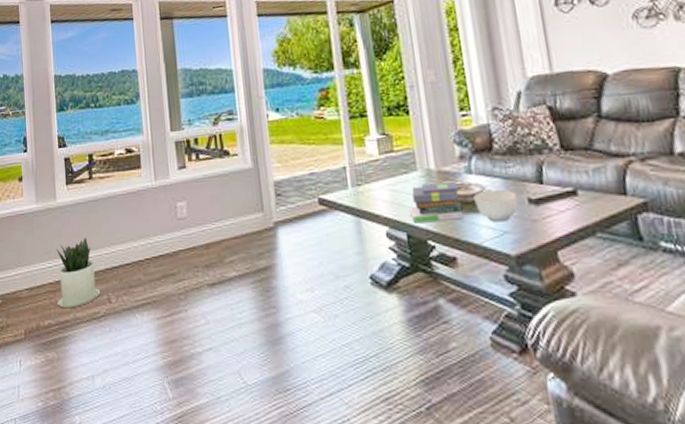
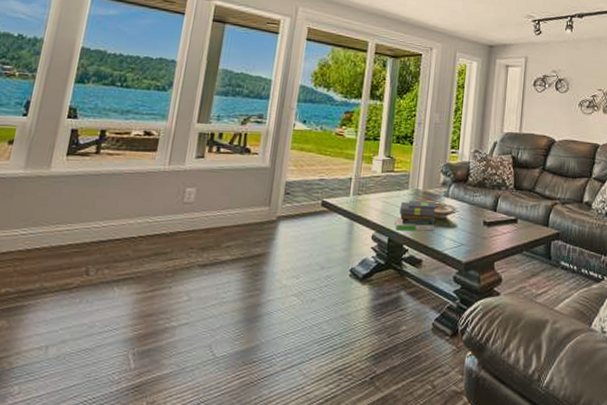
planter: present [56,237,101,309] -> none [23,209,79,278]
bowl: present [474,189,519,222] -> none [445,211,477,237]

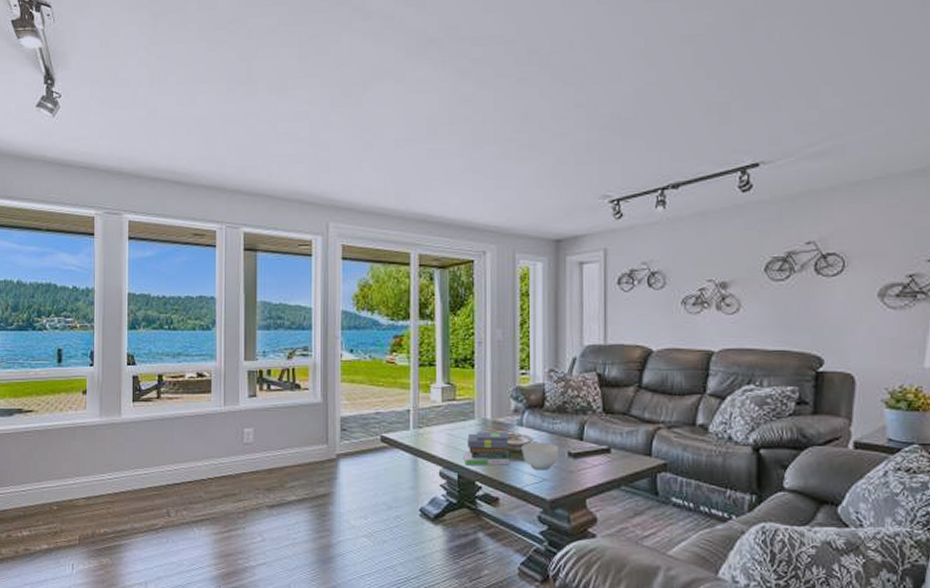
bowl: none [445,211,477,237] -> present [522,442,560,471]

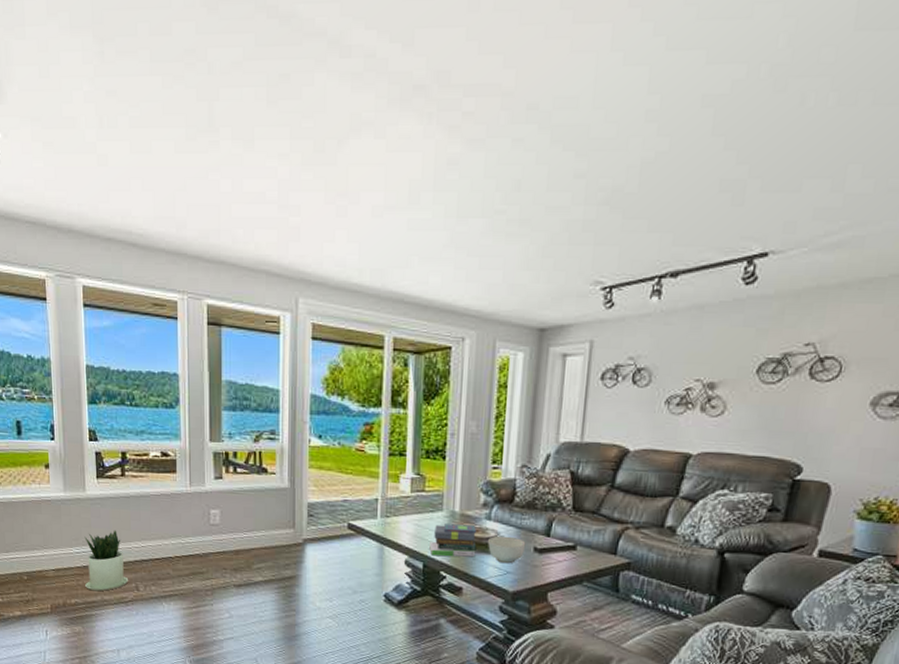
planter: none [116,453,160,519] -> present [84,530,129,592]

